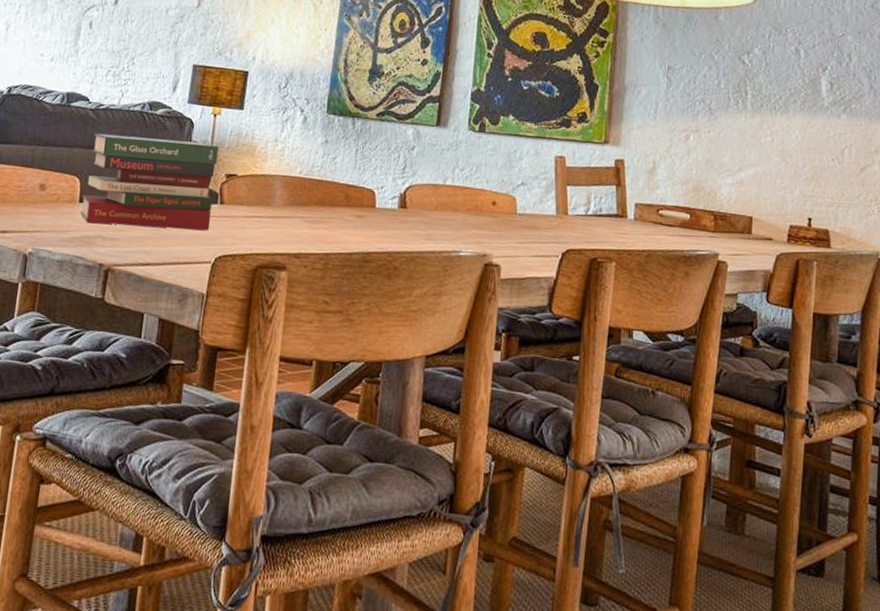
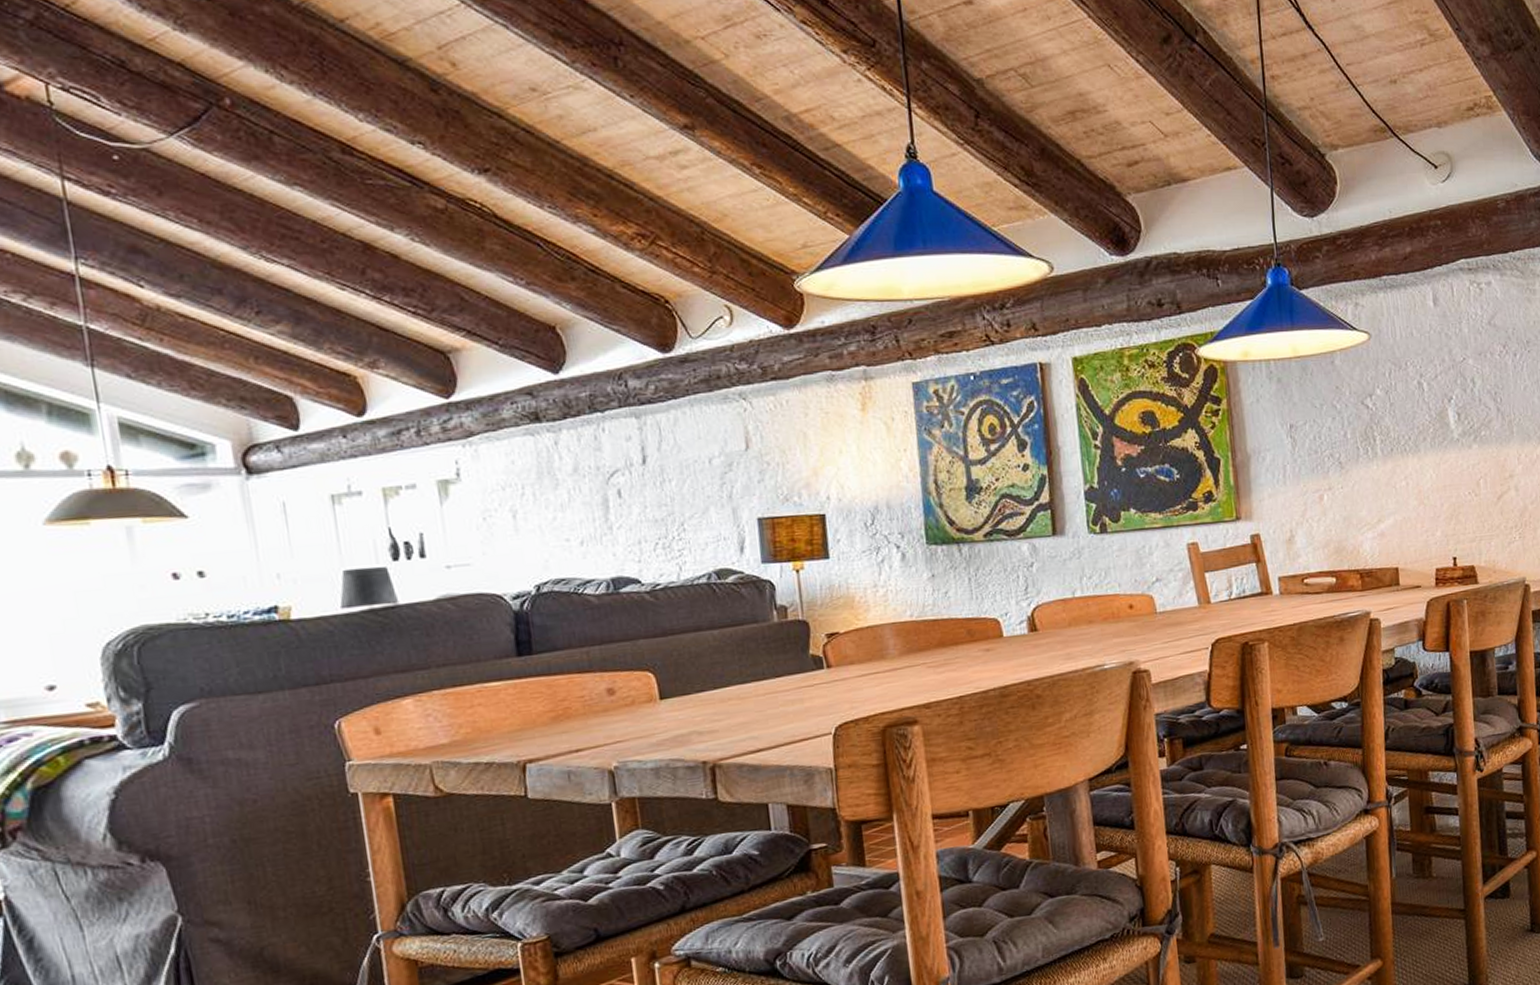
books: present [81,133,219,230] -> none [658,604,822,720]

